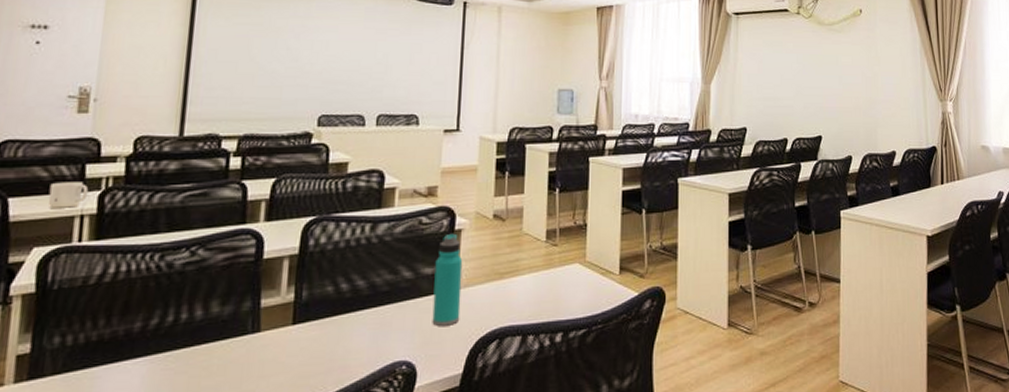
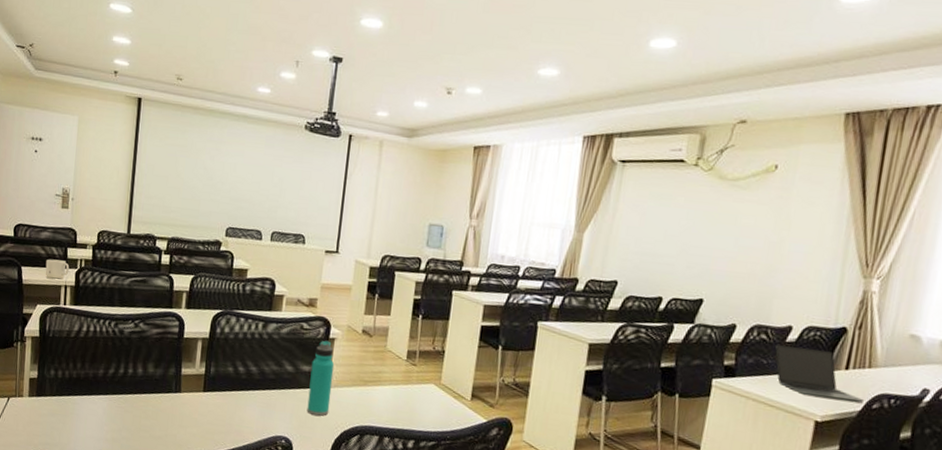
laptop: none [886,170,960,213] -> present [775,345,865,403]

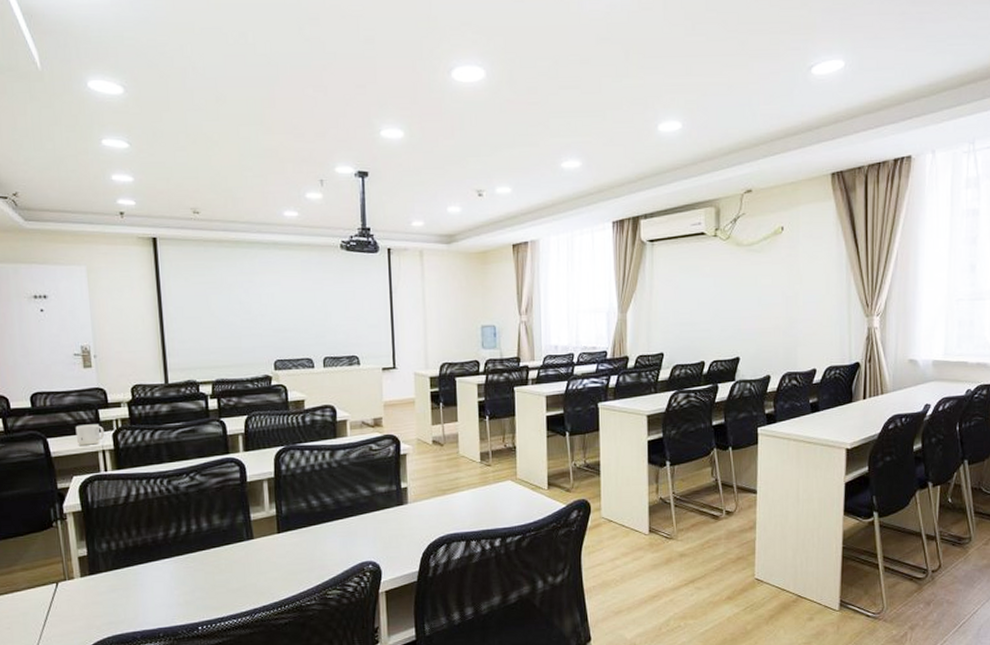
water bottle: present [307,340,335,416] -> none [387,457,412,534]
laptop: present [775,345,865,403] -> none [805,386,882,427]

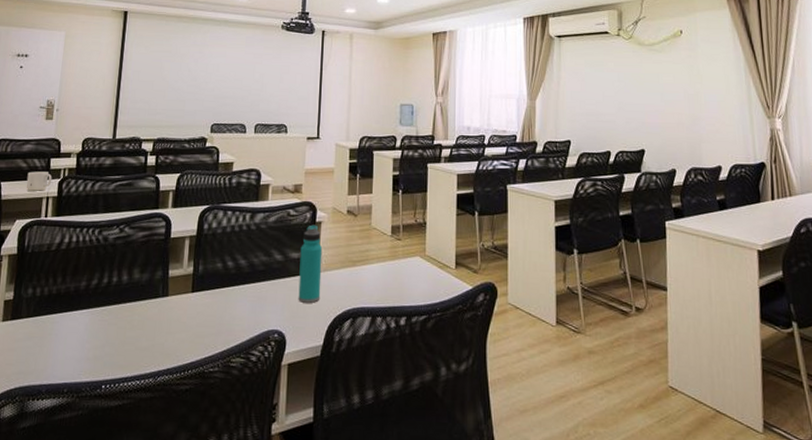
water bottle: none [387,457,412,534] -> present [298,224,323,303]

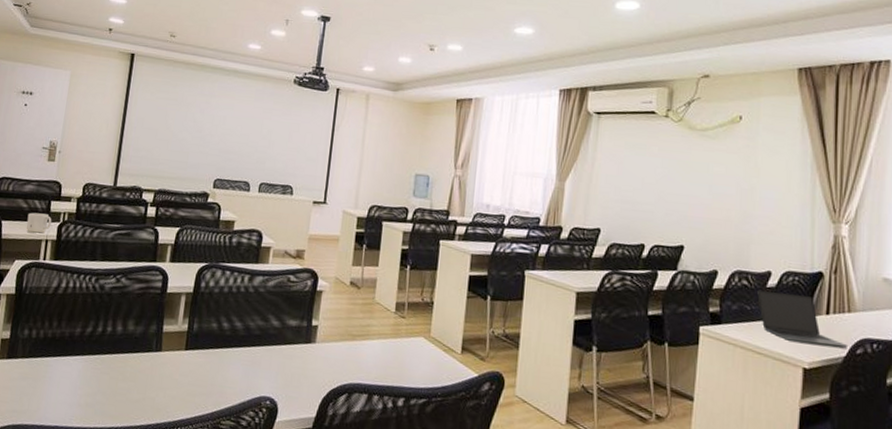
water bottle: present [298,224,323,303] -> none [293,293,322,374]
laptop: none [712,184,793,228] -> present [757,290,849,348]

